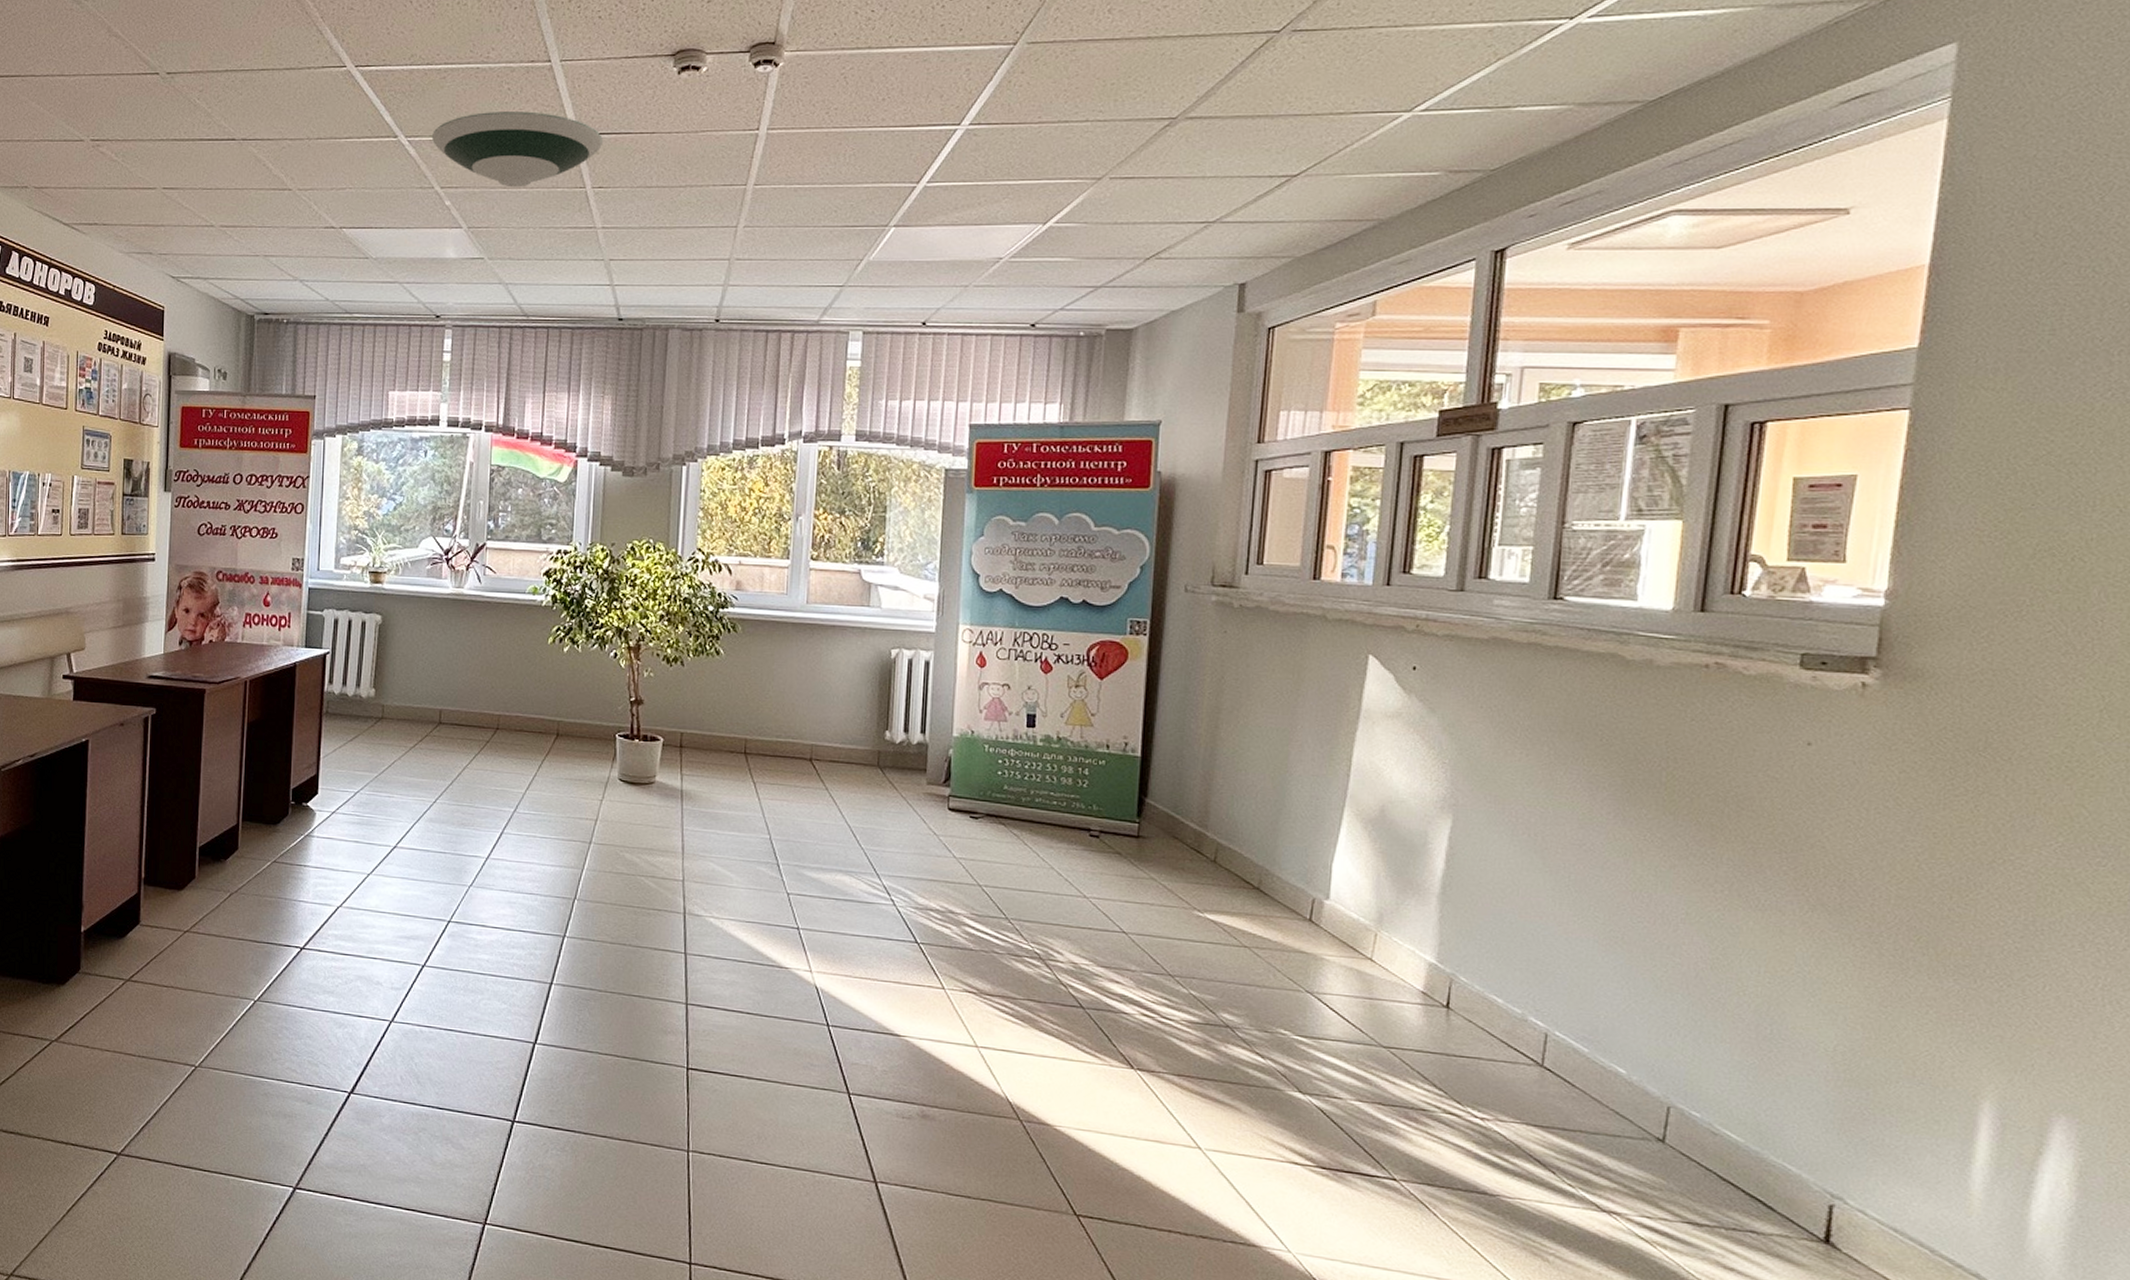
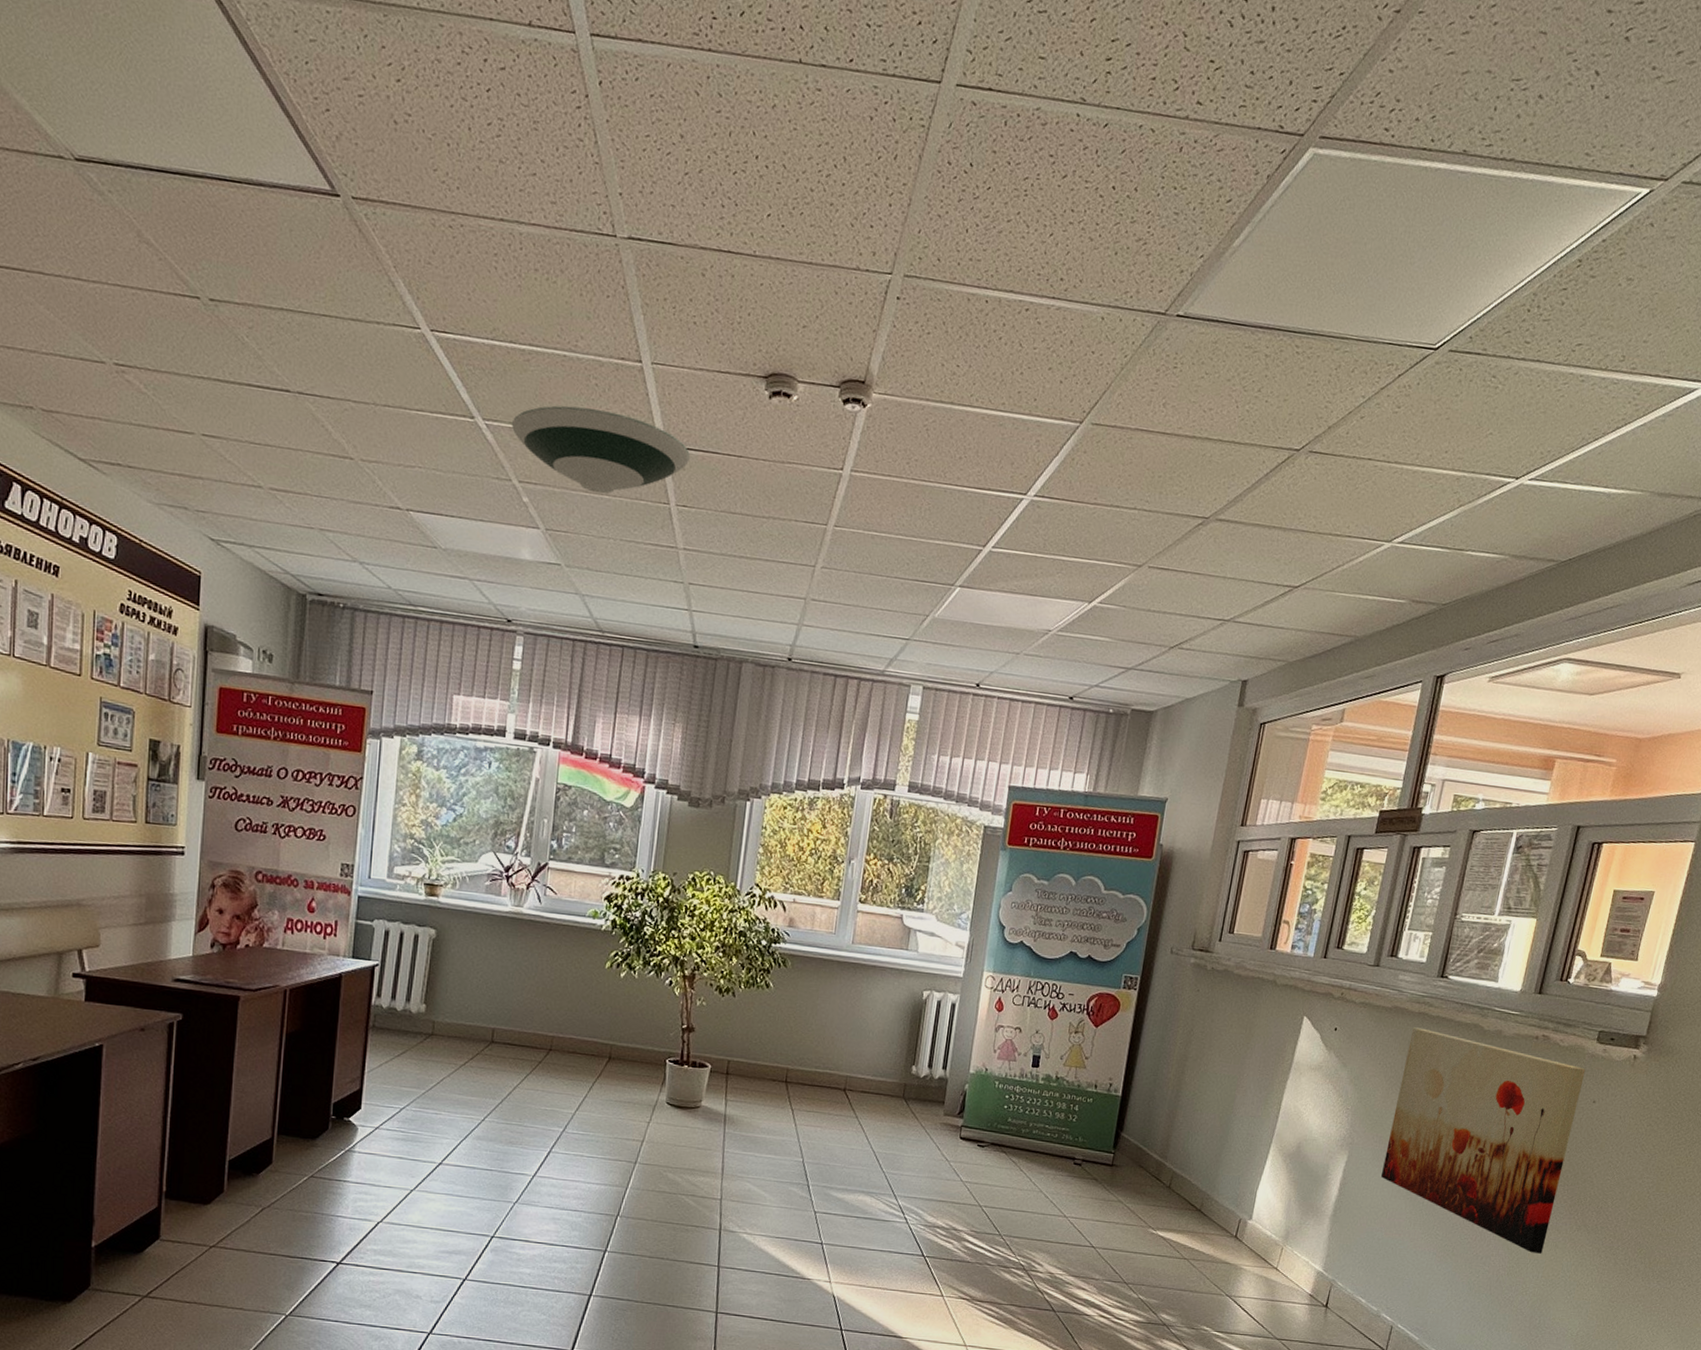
wall art: none [1504,661,1789,942] -> present [1381,1027,1586,1254]

